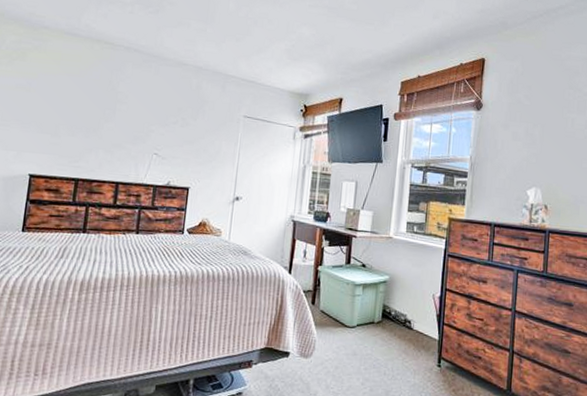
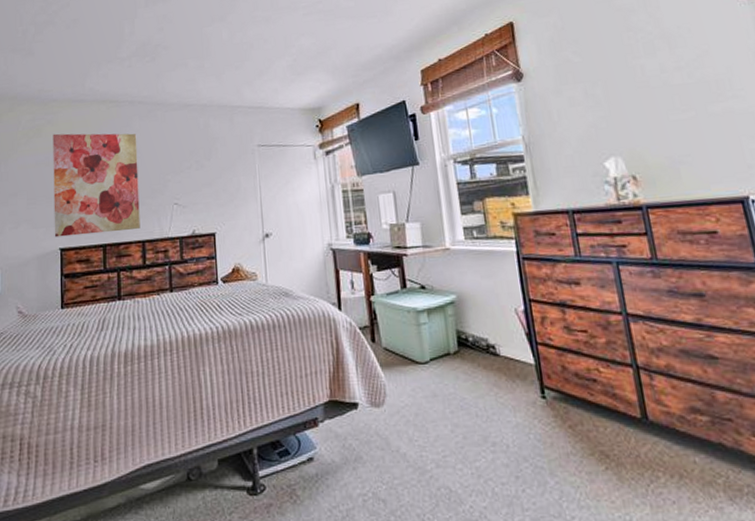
wall art: none [25,61,128,170] -> present [53,133,140,237]

